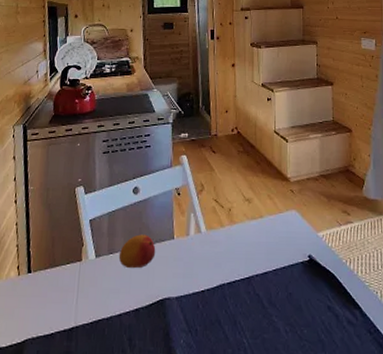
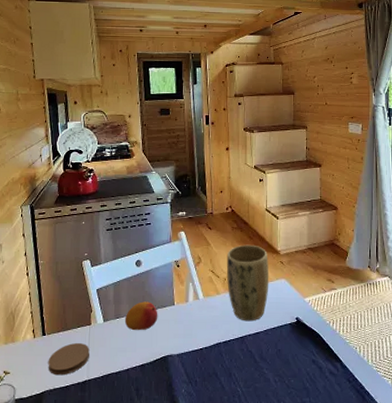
coaster: none [31,282,79,321] -> present [48,343,90,376]
plant pot: none [231,170,279,259] -> present [226,244,269,322]

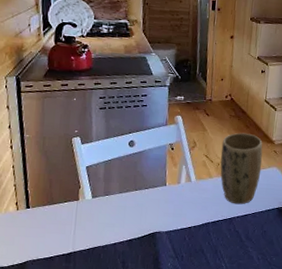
coaster: present [48,343,90,376] -> none [31,217,76,247]
fruit: present [124,301,158,331] -> none [114,180,149,208]

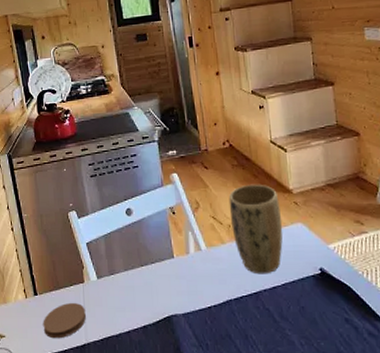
coaster: none [31,217,76,247] -> present [43,303,86,339]

